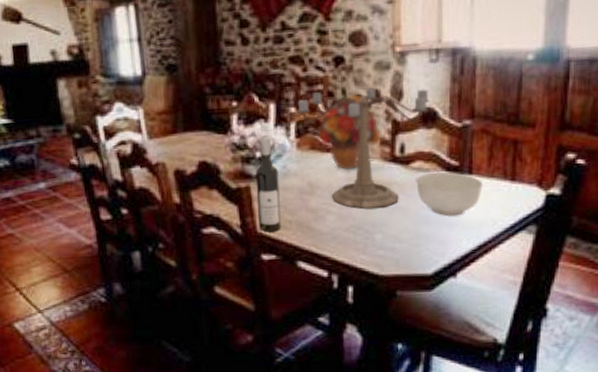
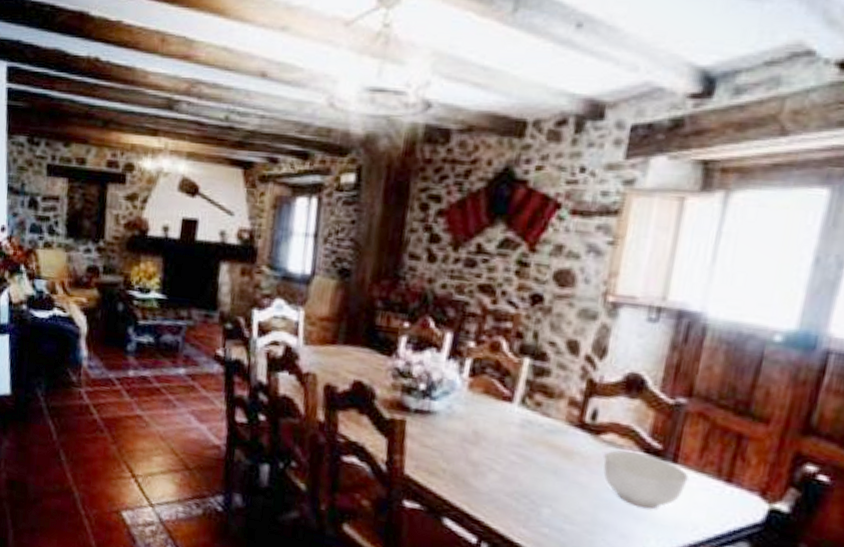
bottle: present [255,135,281,232] -> none [406,366,442,478]
candelabra: present [296,87,430,209] -> none [475,330,640,479]
flower arrangement: present [317,94,381,169] -> none [496,340,572,427]

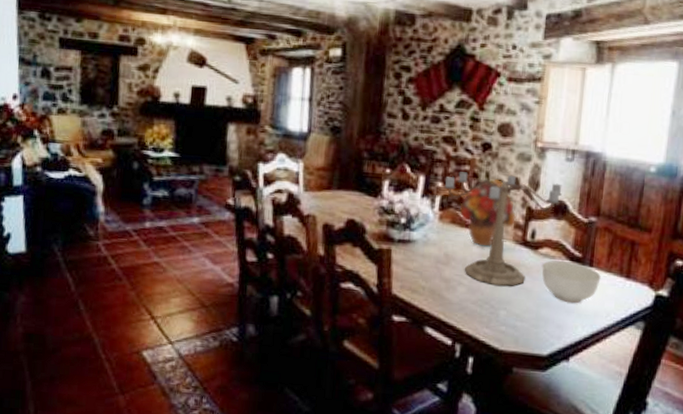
candelabra: none [475,330,640,479] -> present [443,172,563,287]
flower arrangement: none [496,340,572,427] -> present [460,178,516,247]

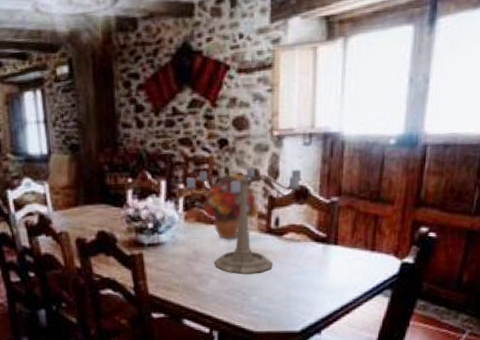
bowl: present [541,260,601,303] -> none [288,243,346,281]

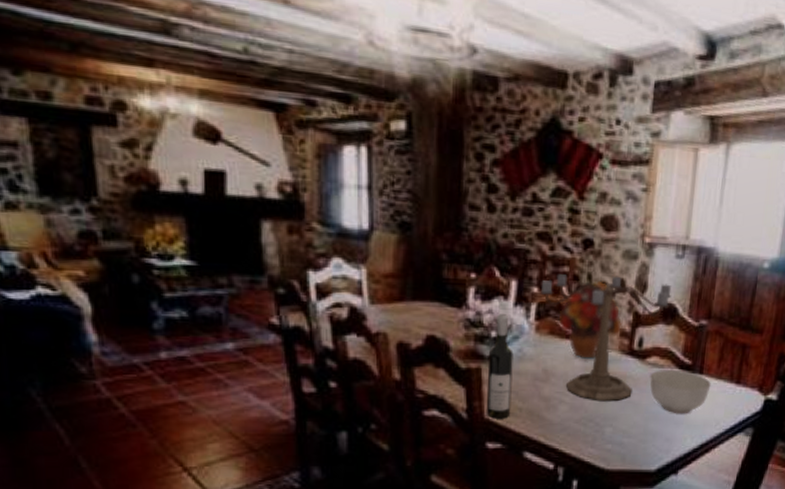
bottle: none [147,209,170,294] -> present [486,314,514,419]
bowl: none [288,243,346,281] -> present [650,370,711,414]

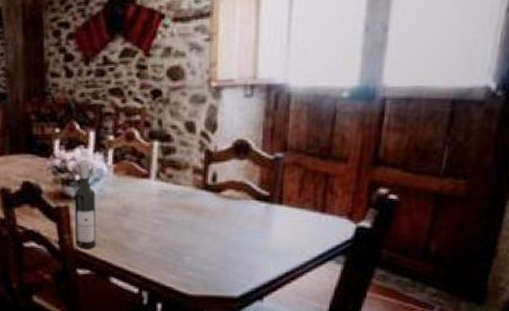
candelabra: present [539,274,672,402] -> none [114,119,243,233]
flower arrangement: present [559,280,622,359] -> none [133,125,194,194]
bowl: present [650,370,711,414] -> none [226,202,292,243]

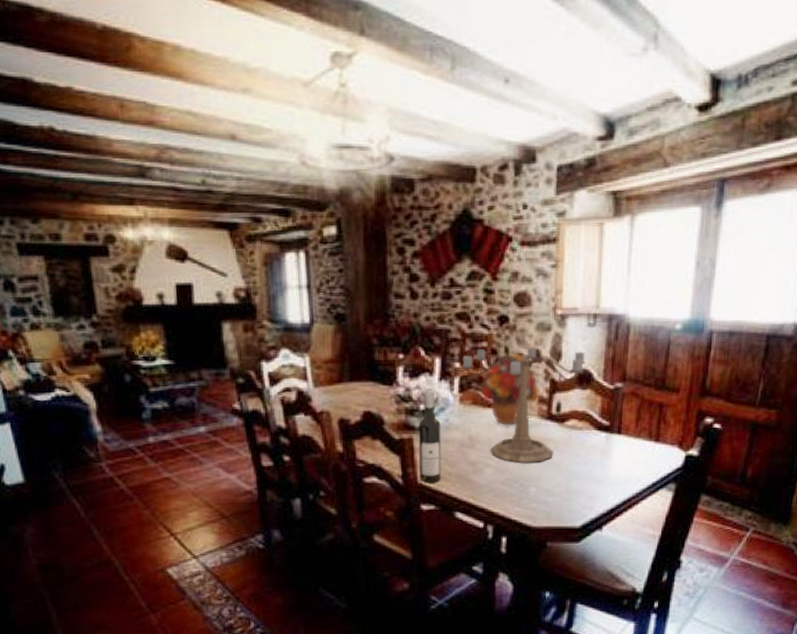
candelabra: none [114,119,243,233] -> present [461,347,586,464]
flower arrangement: none [133,125,194,194] -> present [480,352,539,425]

